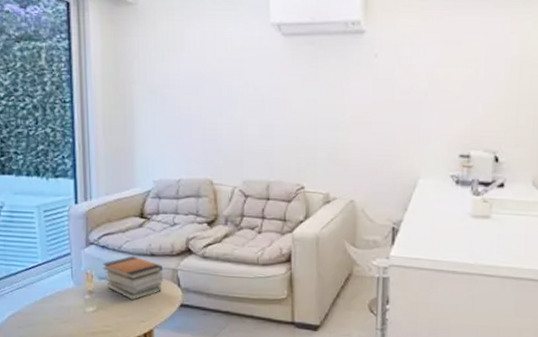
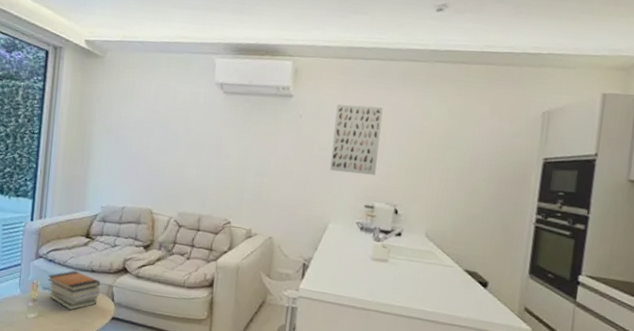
wall art: none [415,36,474,119] -> present [330,104,383,175]

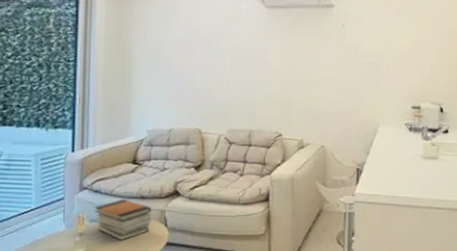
wall art: present [330,104,383,175] -> none [375,11,421,77]

